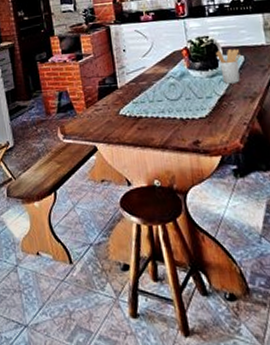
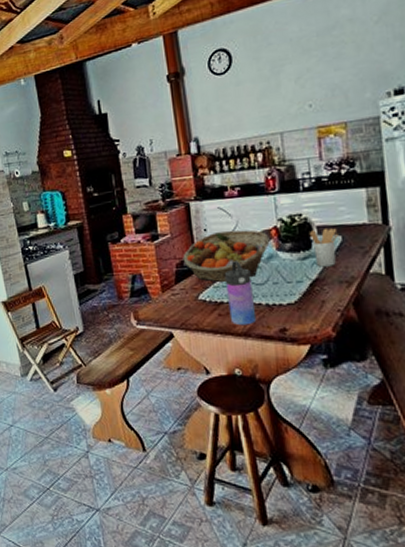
fruit basket: none [104,50,182,98] -> present [183,229,270,282]
water bottle: none [142,78,173,139] -> present [224,261,257,326]

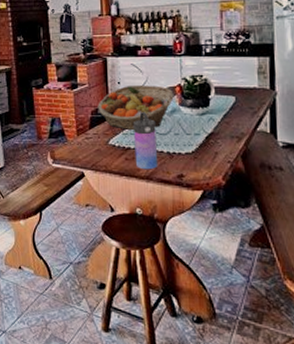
utensil holder: present [309,227,338,267] -> none [208,89,232,123]

